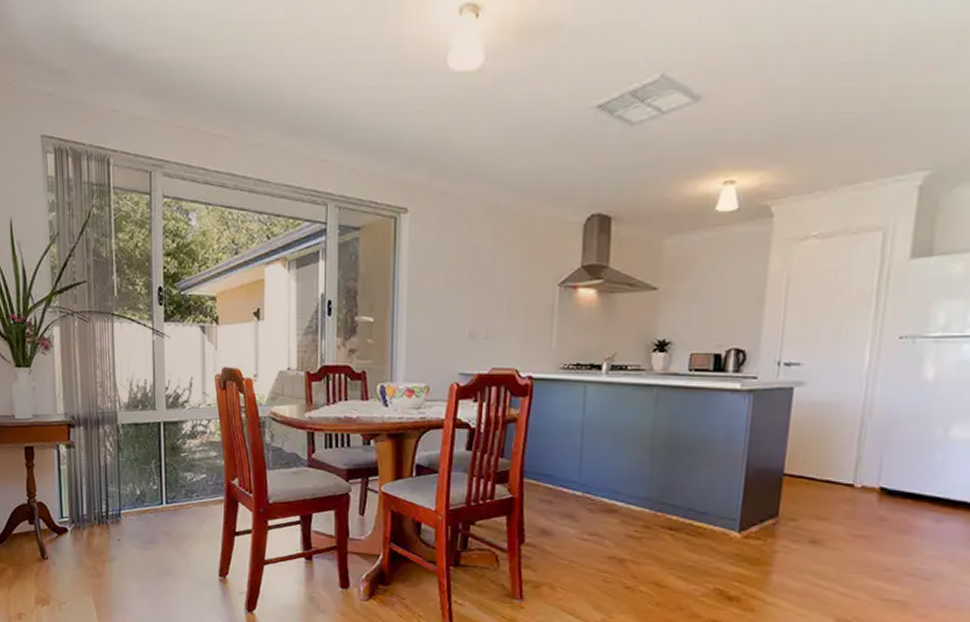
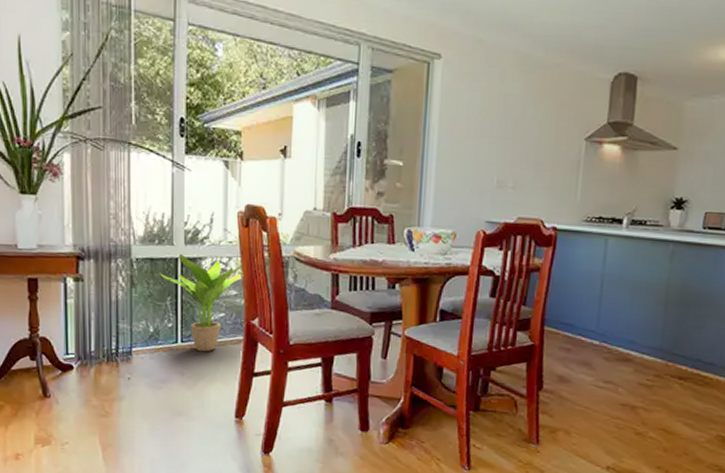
potted plant: none [144,418,223,513] -> present [160,253,243,352]

